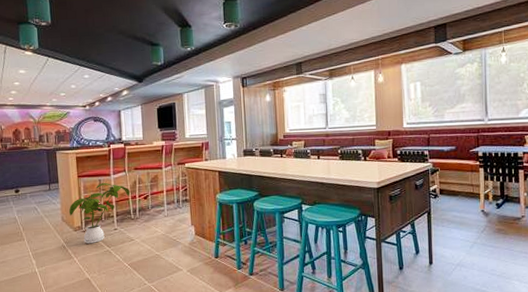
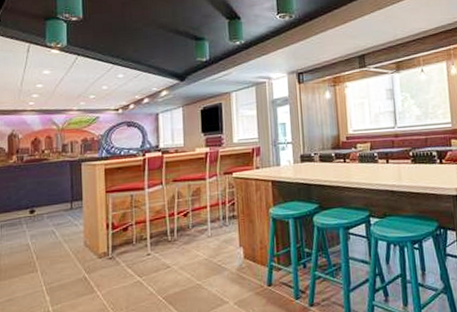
house plant: present [68,182,131,244] -> none [93,198,168,273]

